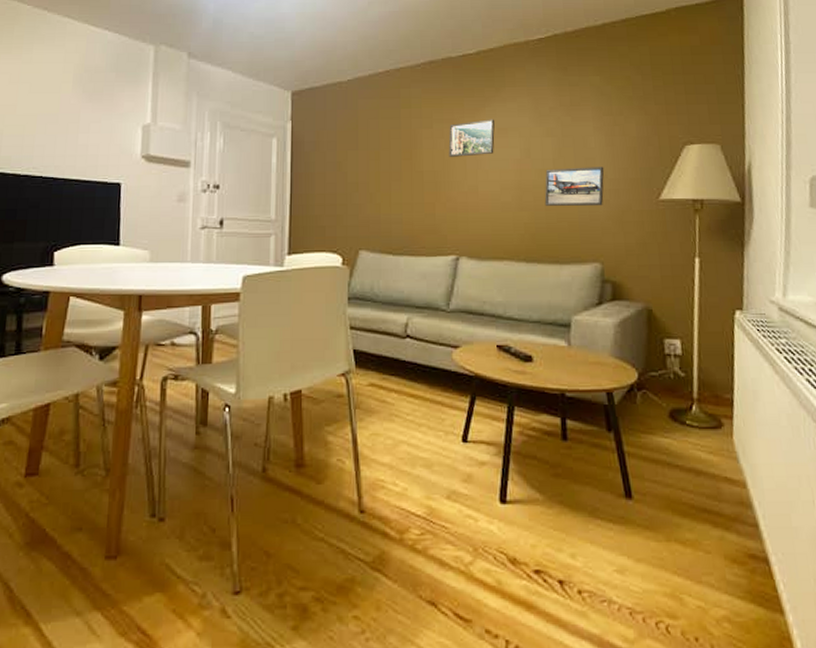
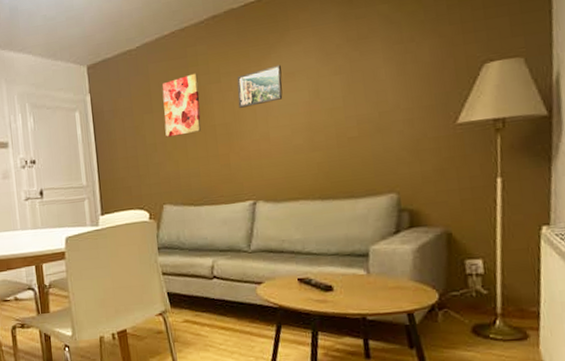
wall art: none [369,115,410,178] -> present [162,73,202,138]
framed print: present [544,166,605,206] -> none [335,97,397,144]

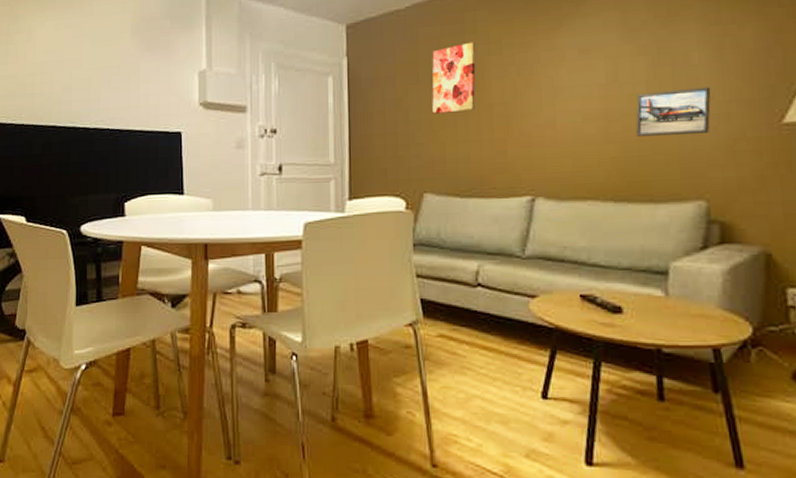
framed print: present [237,65,283,108] -> none [521,39,575,86]
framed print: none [335,97,397,144] -> present [636,87,711,137]

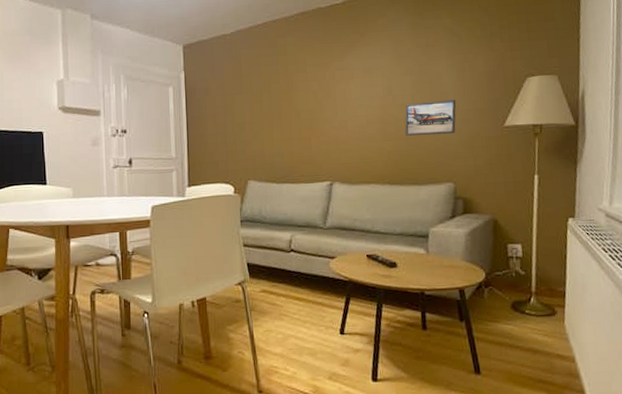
wall art: present [432,41,476,114] -> none [252,61,287,118]

